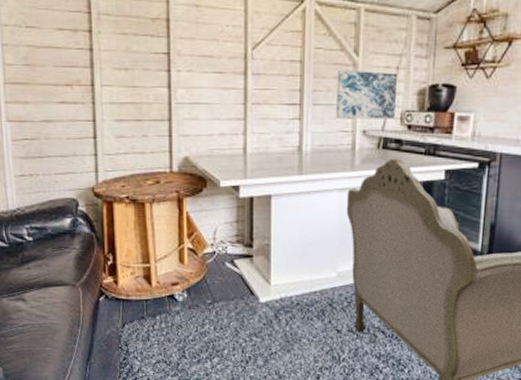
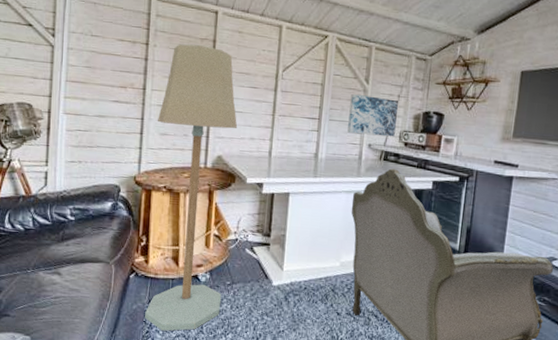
floor lamp: none [111,27,204,357] -> present [145,44,238,331]

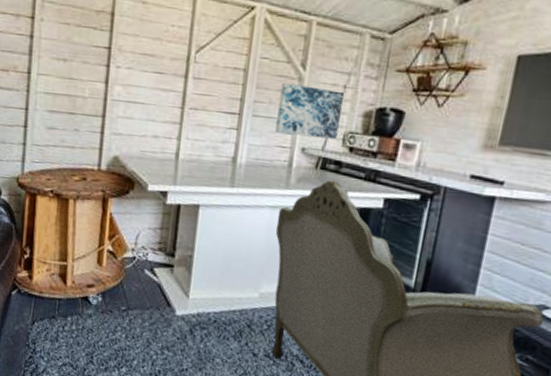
floor lamp: present [145,44,238,331] -> none [28,17,139,359]

